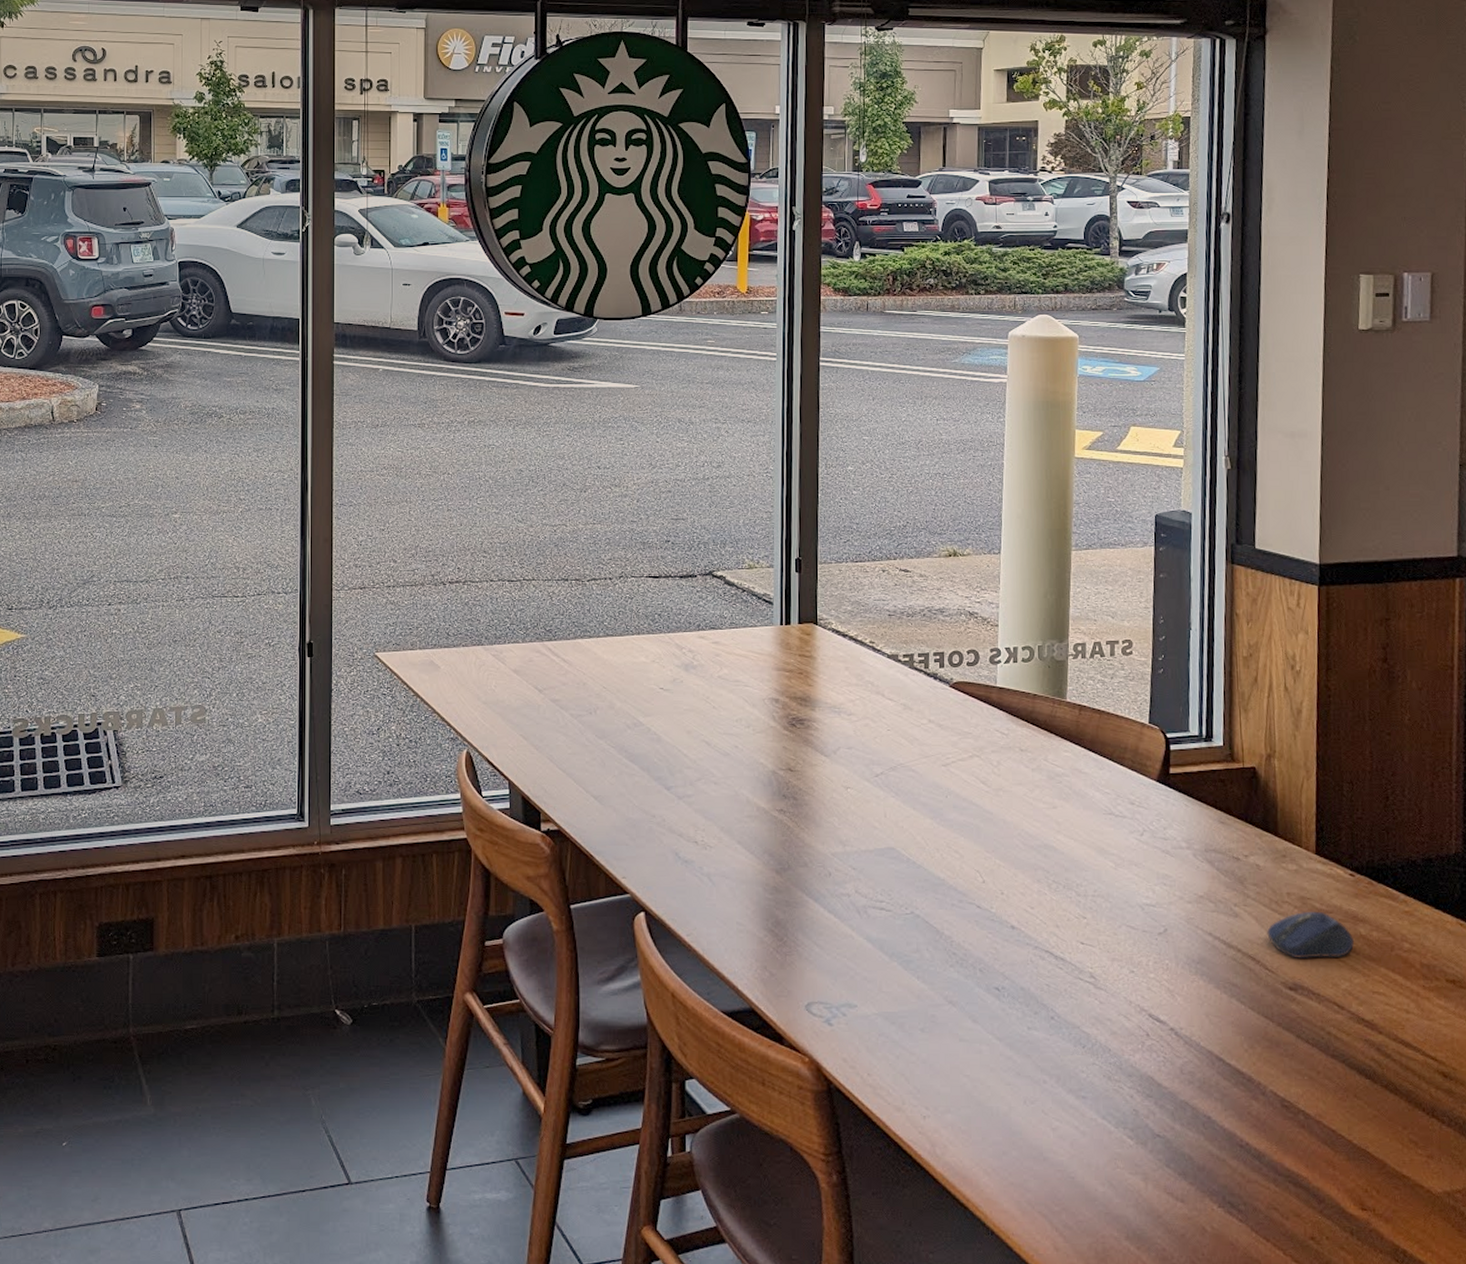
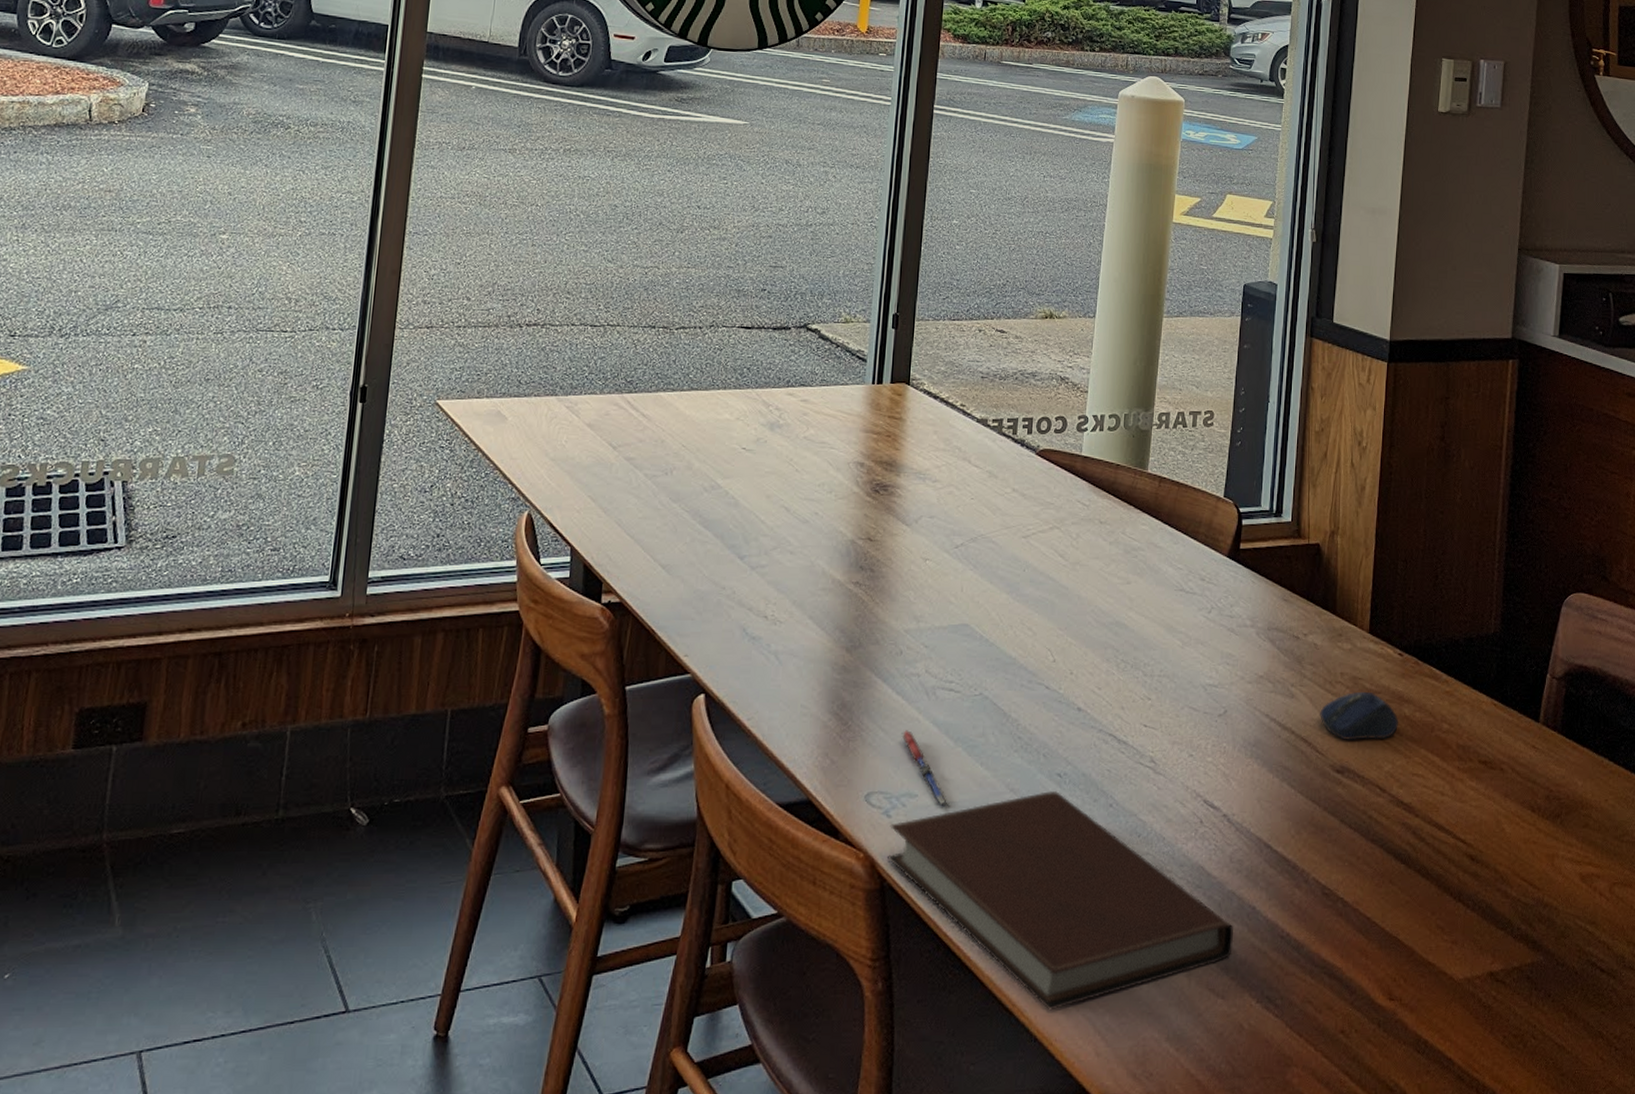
notebook: none [831,1004,1190,1207] -> present [886,791,1234,1011]
pen: none [836,946,889,1016] -> present [901,730,950,806]

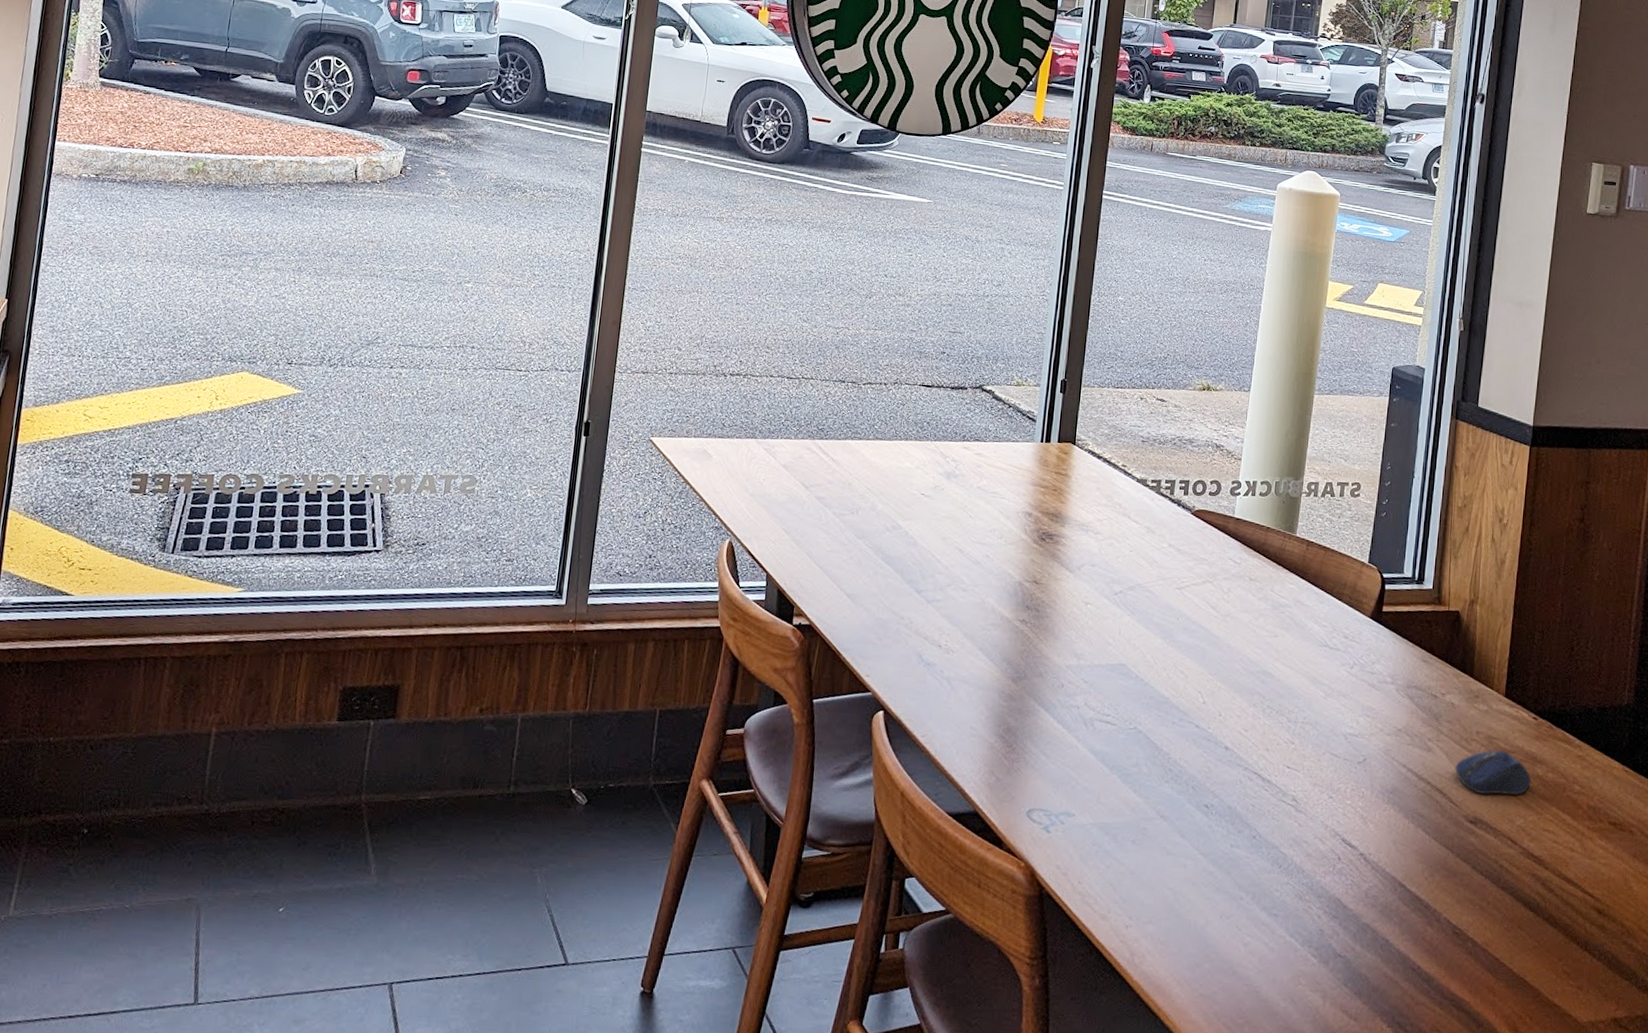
notebook: present [886,791,1234,1011] -> none [1045,820,1367,1018]
pen: present [901,730,950,806] -> none [1061,756,1104,826]

